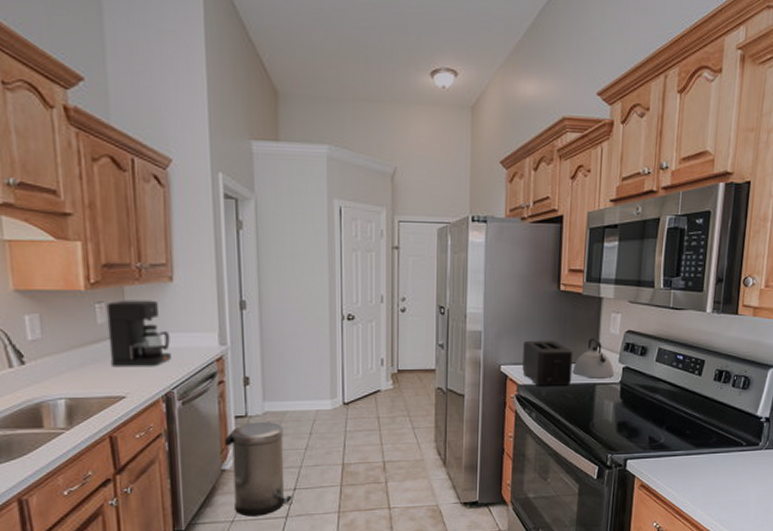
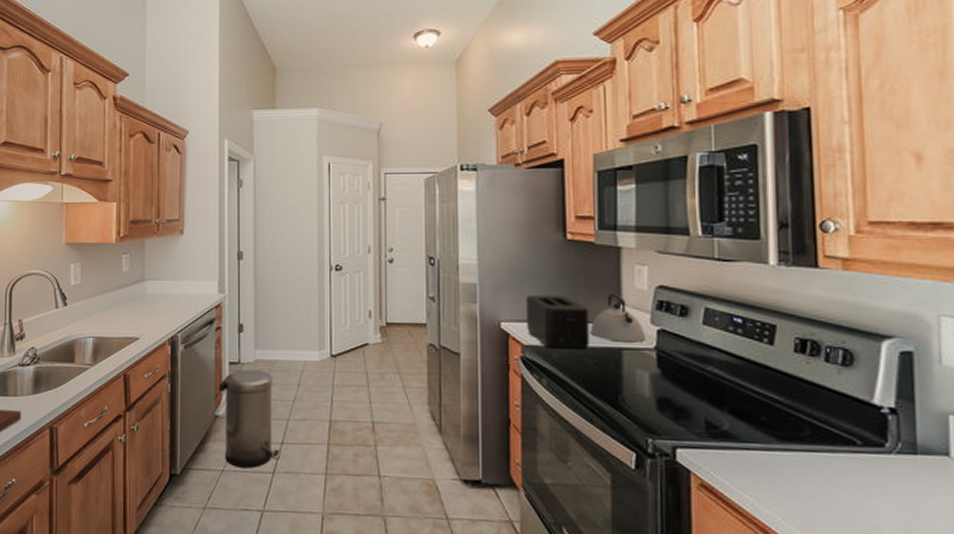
coffee maker: present [106,300,171,368] -> none [130,251,178,312]

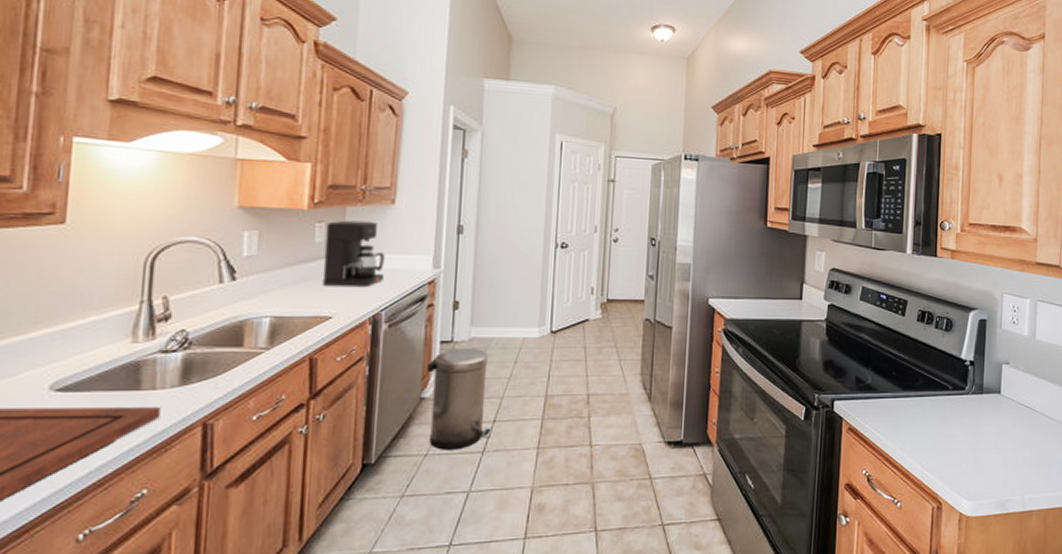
coffee maker: none [130,251,178,312] -> present [322,220,385,288]
toaster: present [526,295,590,350] -> none [730,274,780,323]
kettle: present [590,294,646,343] -> none [779,275,820,315]

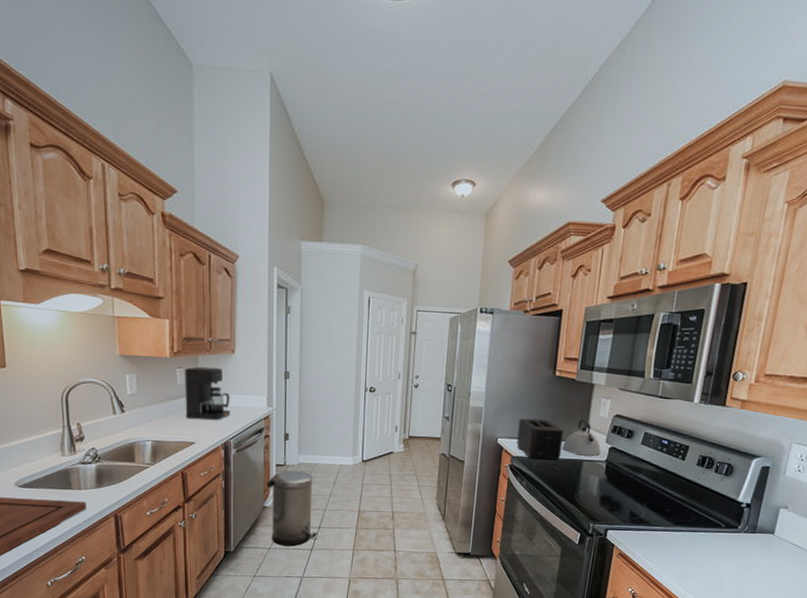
toaster: none [730,274,780,323] -> present [516,418,564,461]
kettle: none [779,275,820,315] -> present [562,420,601,456]

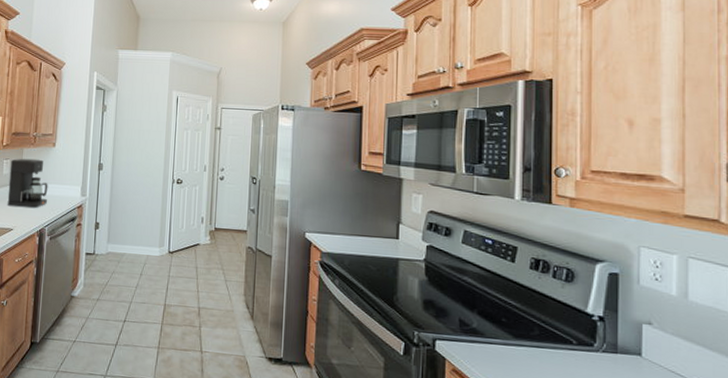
pedal bin: present [267,471,319,547] -> none [76,259,124,341]
toaster: present [516,418,564,461] -> none [326,212,375,259]
kettle: present [562,420,601,456] -> none [375,215,418,255]

